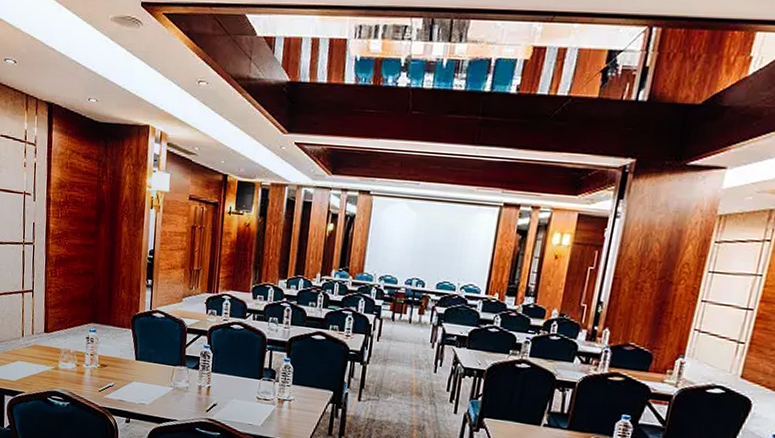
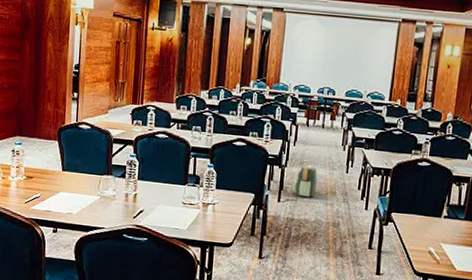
backpack: none [375,363,403,398] -> present [293,165,318,198]

